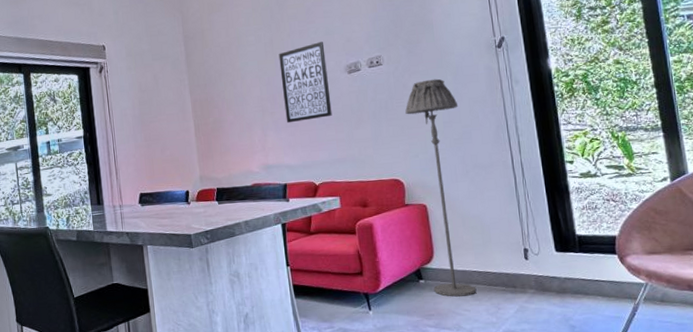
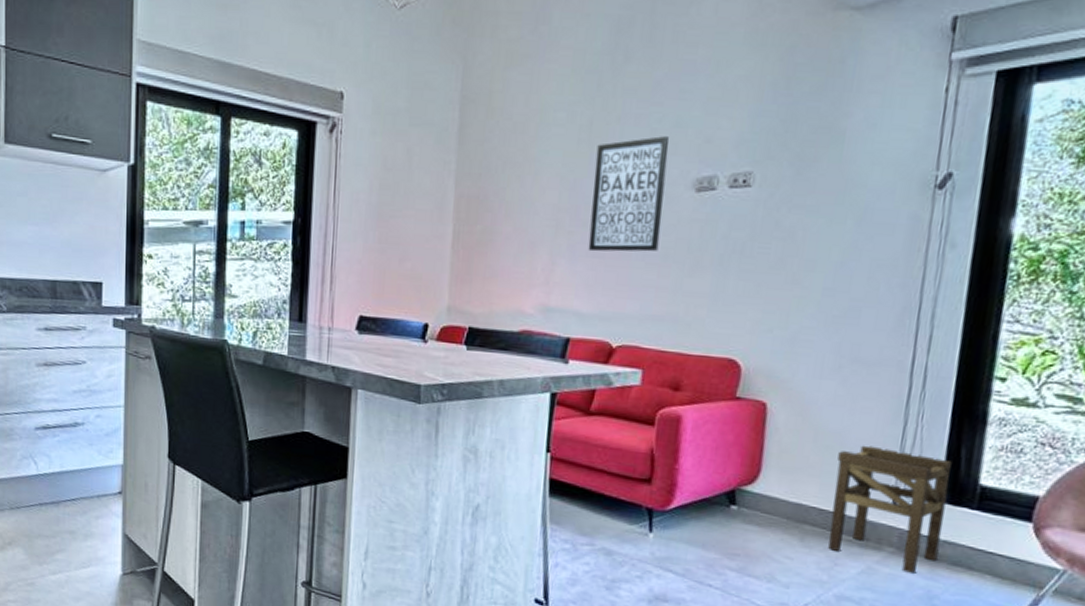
floor lamp: present [405,78,477,297] -> none [747,220,853,539]
stool: none [481,221,564,305] -> present [828,445,952,573]

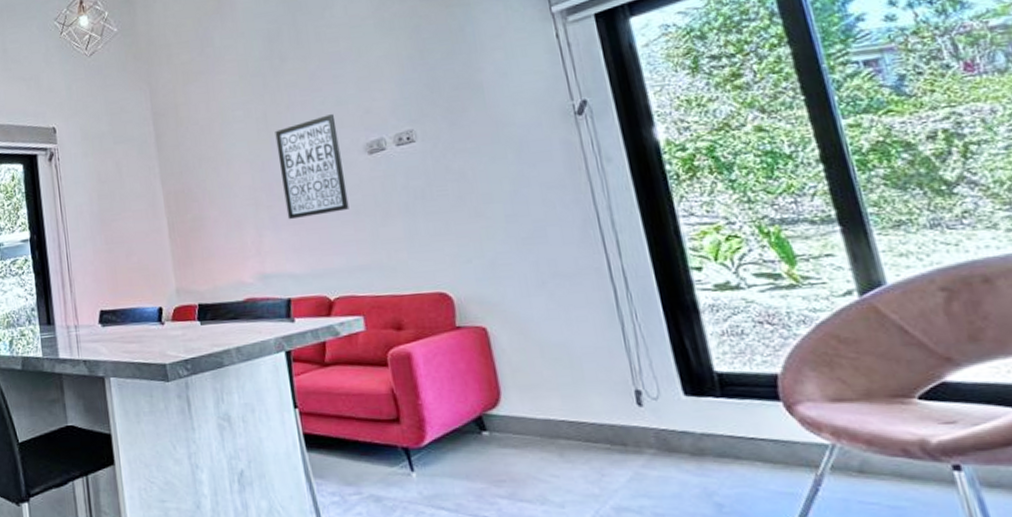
stool: present [828,445,952,573] -> none [569,351,701,473]

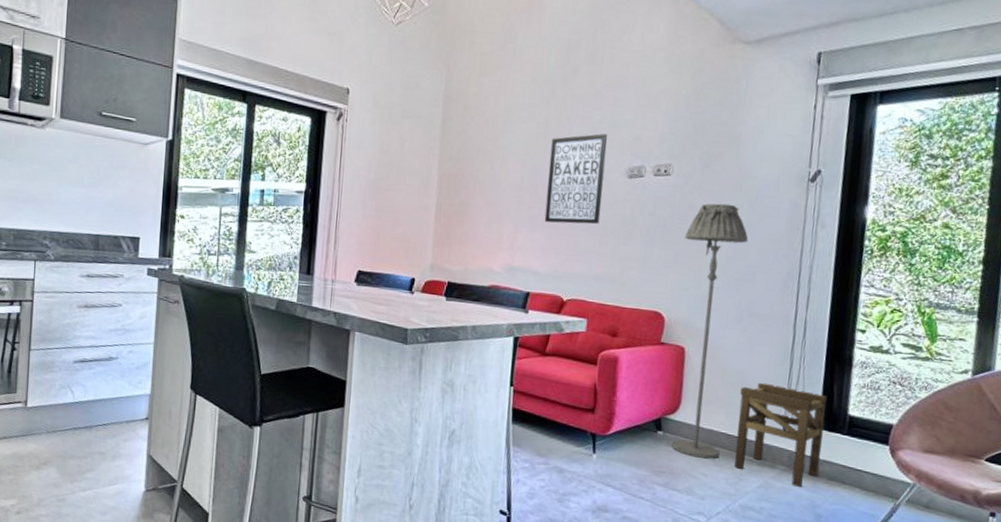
floor lamp: none [450,158,568,456] -> present [671,203,749,459]
stool: none [569,351,701,473] -> present [734,382,827,487]

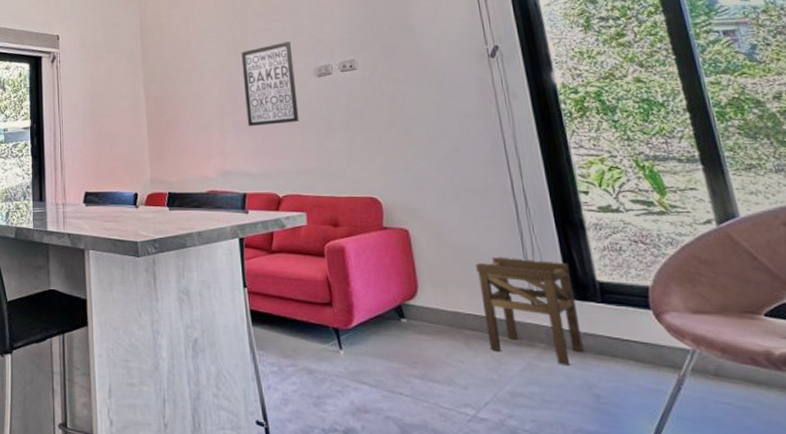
floor lamp: present [671,203,749,459] -> none [383,87,472,344]

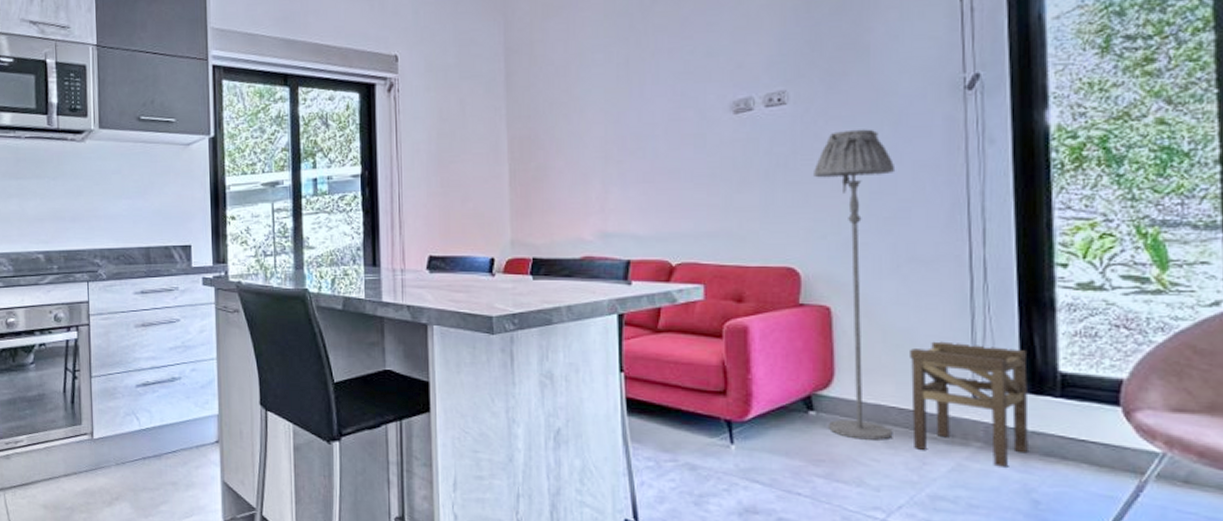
wall art: present [241,42,299,127] -> none [635,66,705,178]
floor lamp: none [383,87,472,344] -> present [814,129,896,440]

